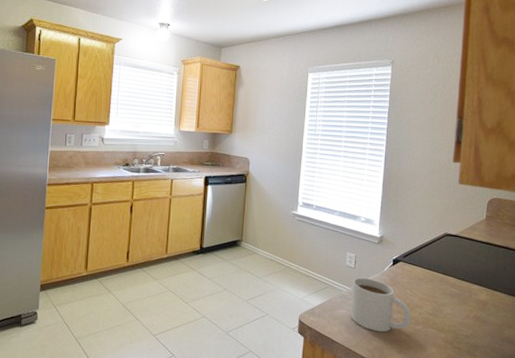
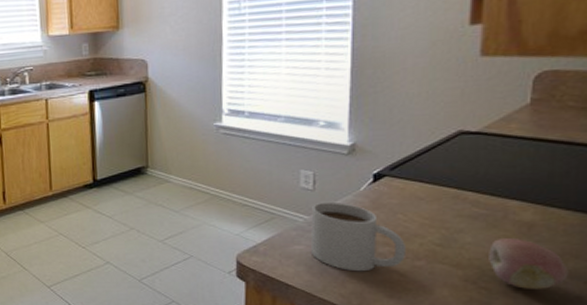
fruit: none [460,311,505,350] -> present [489,237,569,289]

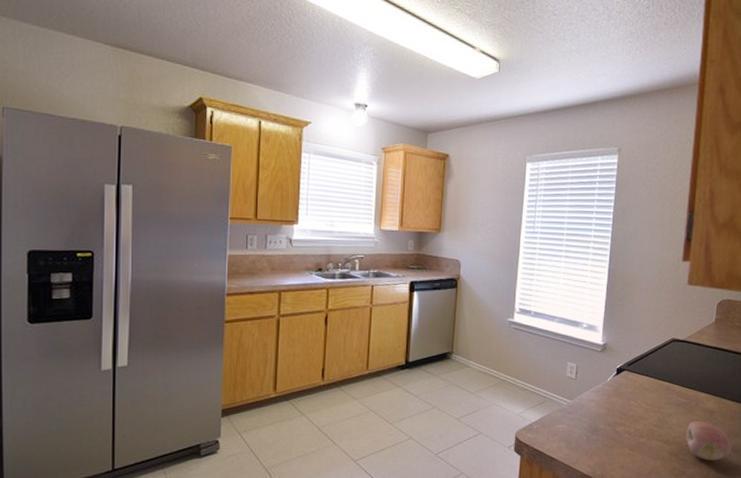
mug: present [311,201,405,272] -> none [571,389,635,447]

